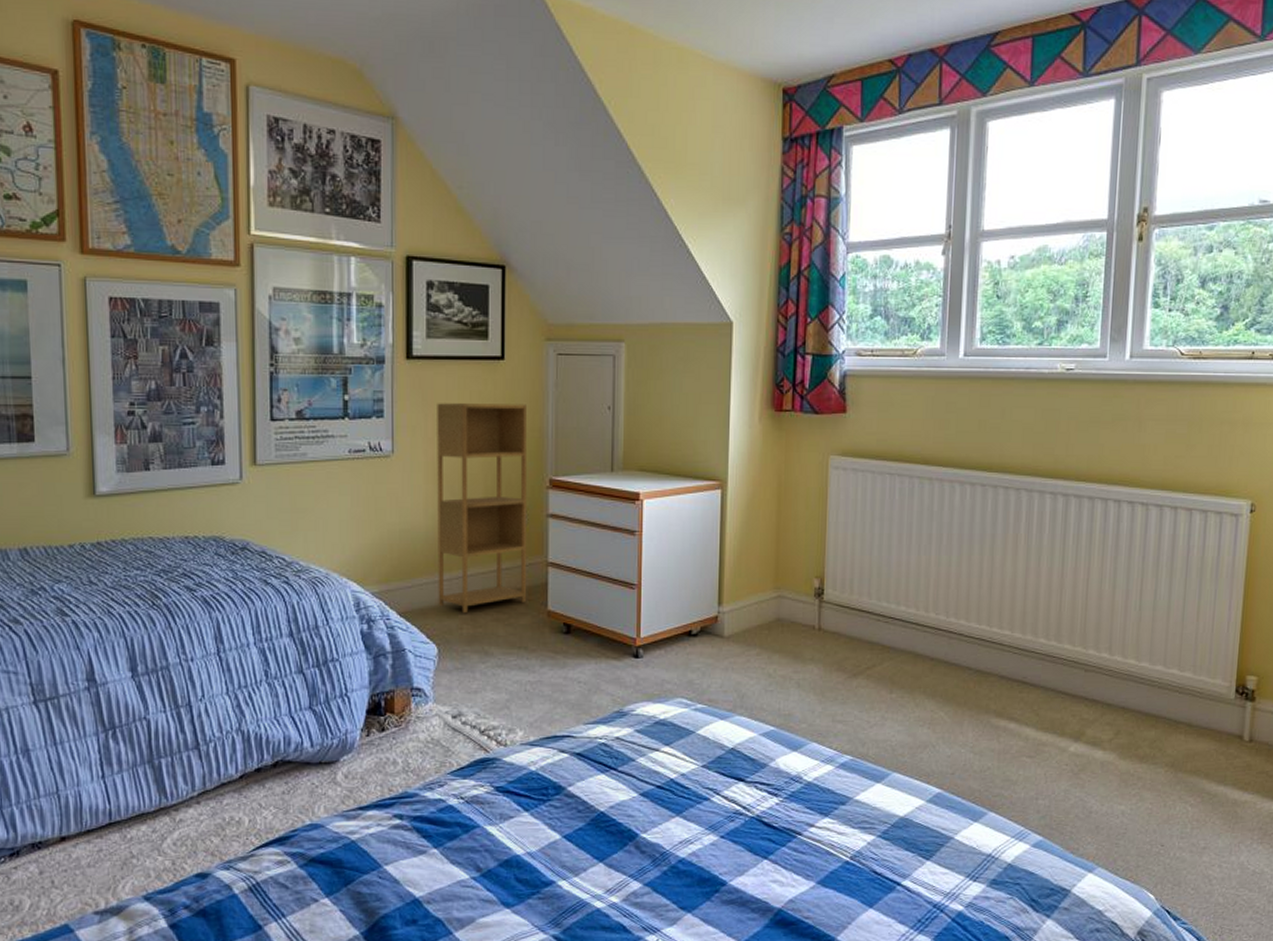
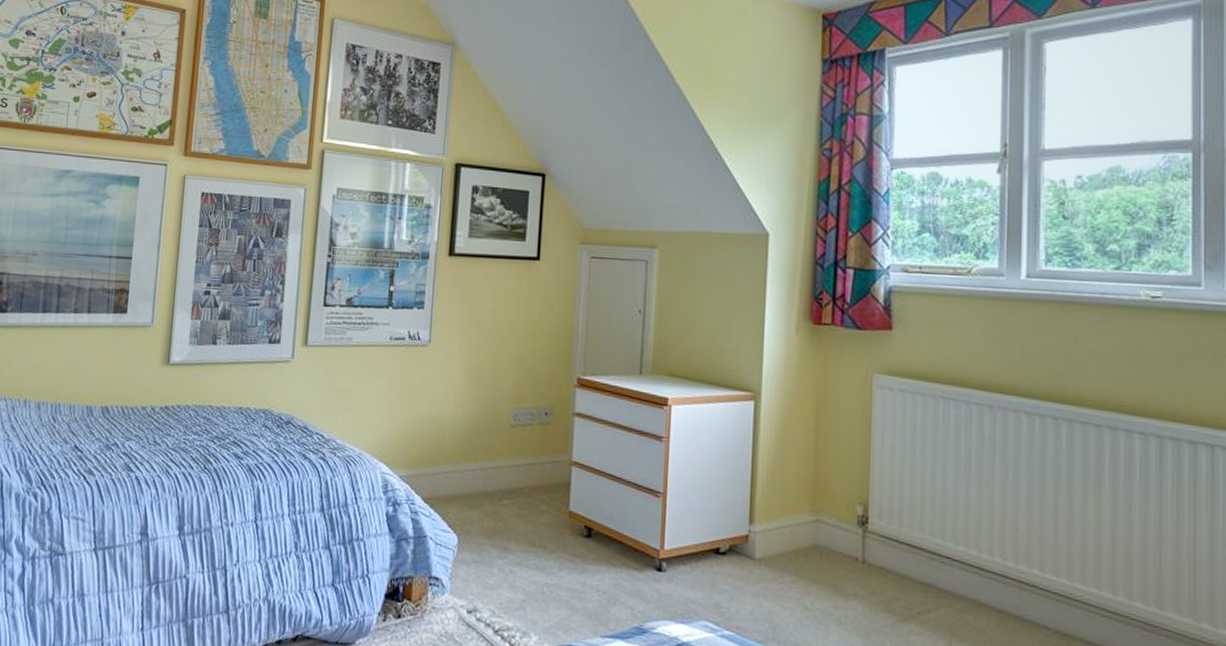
shelving unit: present [437,403,528,613] -> none [461,298,559,505]

